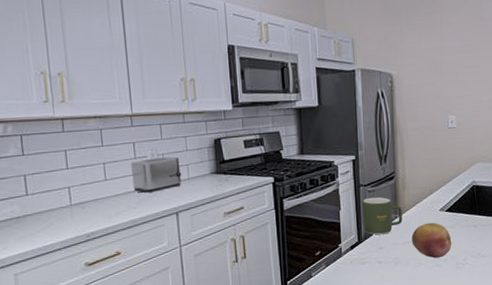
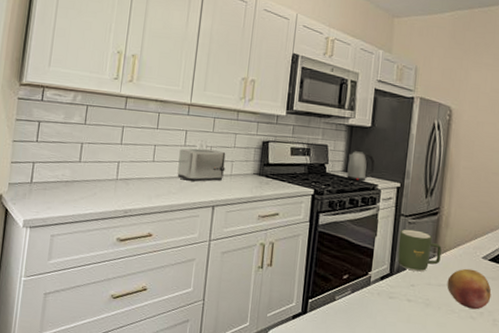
kettle: none [302,131,328,162] -> present [347,150,375,182]

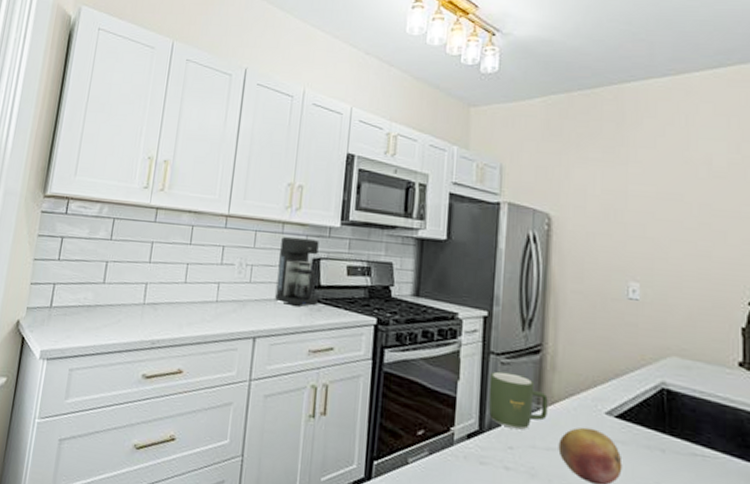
toaster: present [177,148,226,183] -> none [212,267,269,308]
coffee maker: none [231,123,268,181] -> present [275,236,319,307]
kettle: present [347,150,375,182] -> none [418,269,453,309]

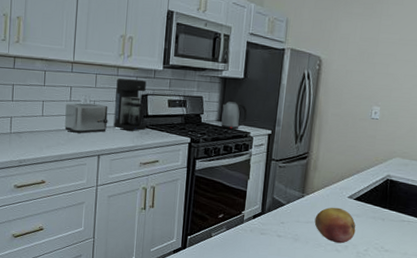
toaster: none [212,267,269,308] -> present [64,103,108,134]
kettle: none [418,269,453,309] -> present [221,100,247,130]
mug: present [488,371,548,430] -> none [269,172,310,211]

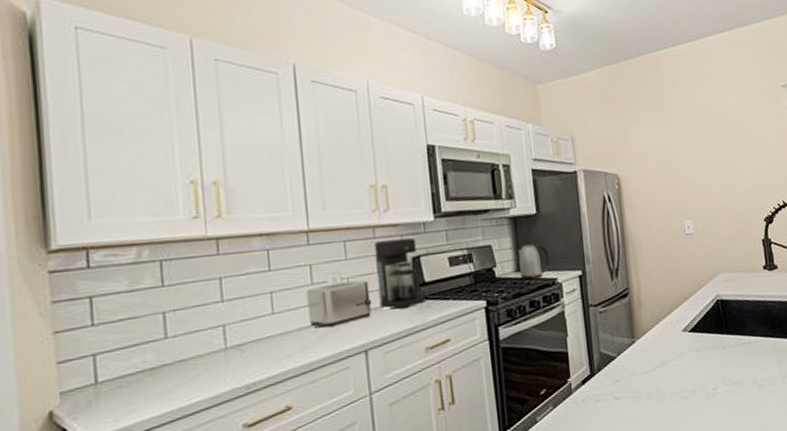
fruit: present [314,207,356,244] -> none [652,345,699,389]

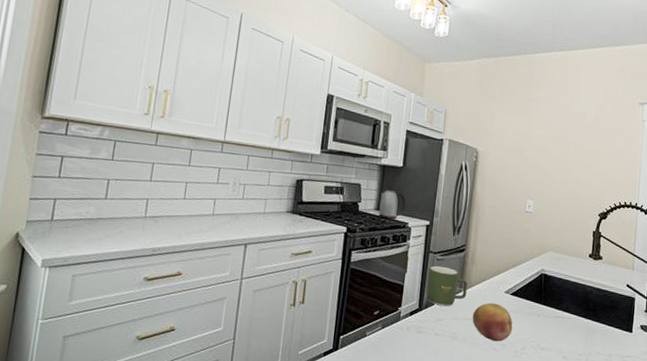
toaster: present [306,280,372,329] -> none [209,185,260,220]
coffee maker: present [374,237,426,309] -> none [264,161,302,219]
mug: none [591,318,641,366] -> present [426,265,468,307]
fruit: none [652,345,699,389] -> present [472,302,513,342]

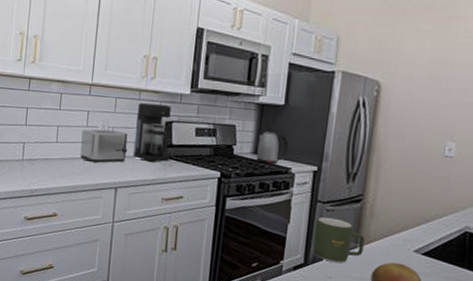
toaster: none [209,185,260,220] -> present [80,129,128,164]
coffee maker: none [264,161,302,219] -> present [133,102,171,162]

